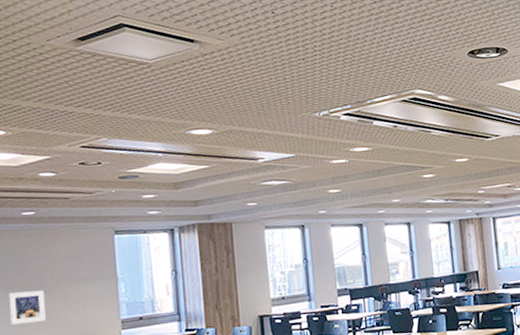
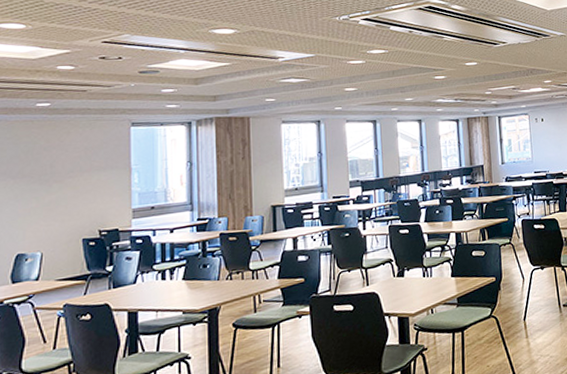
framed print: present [8,290,46,325] -> none [15,180,54,214]

